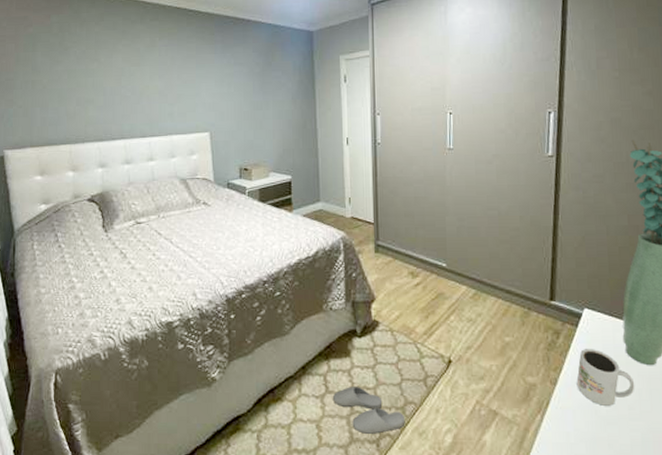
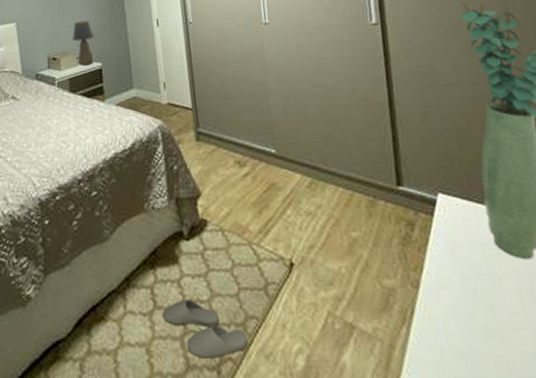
table lamp: none [264,134,285,178] -> present [72,20,94,66]
mug: present [576,349,635,406] -> none [441,242,514,312]

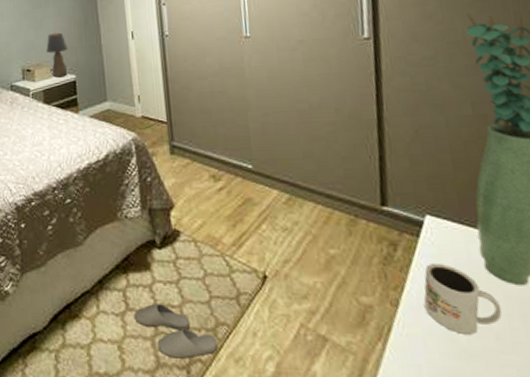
mug: none [441,242,514,312] -> present [423,264,503,334]

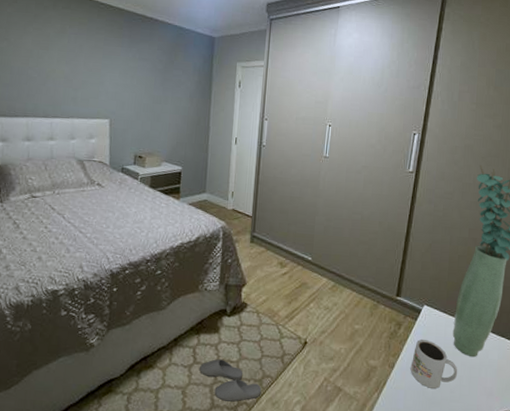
table lamp: present [46,32,68,78] -> none [159,128,179,167]

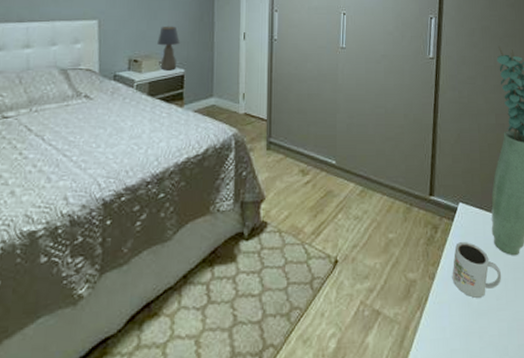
table lamp: none [159,128,179,167] -> present [157,26,180,71]
slippers: present [200,359,262,402] -> none [215,294,290,346]

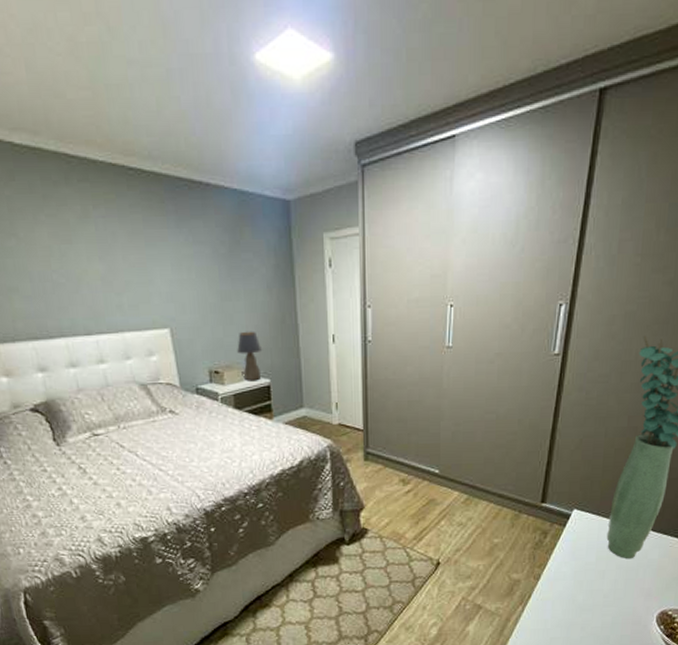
mug: present [452,242,502,298] -> none [558,546,613,596]

